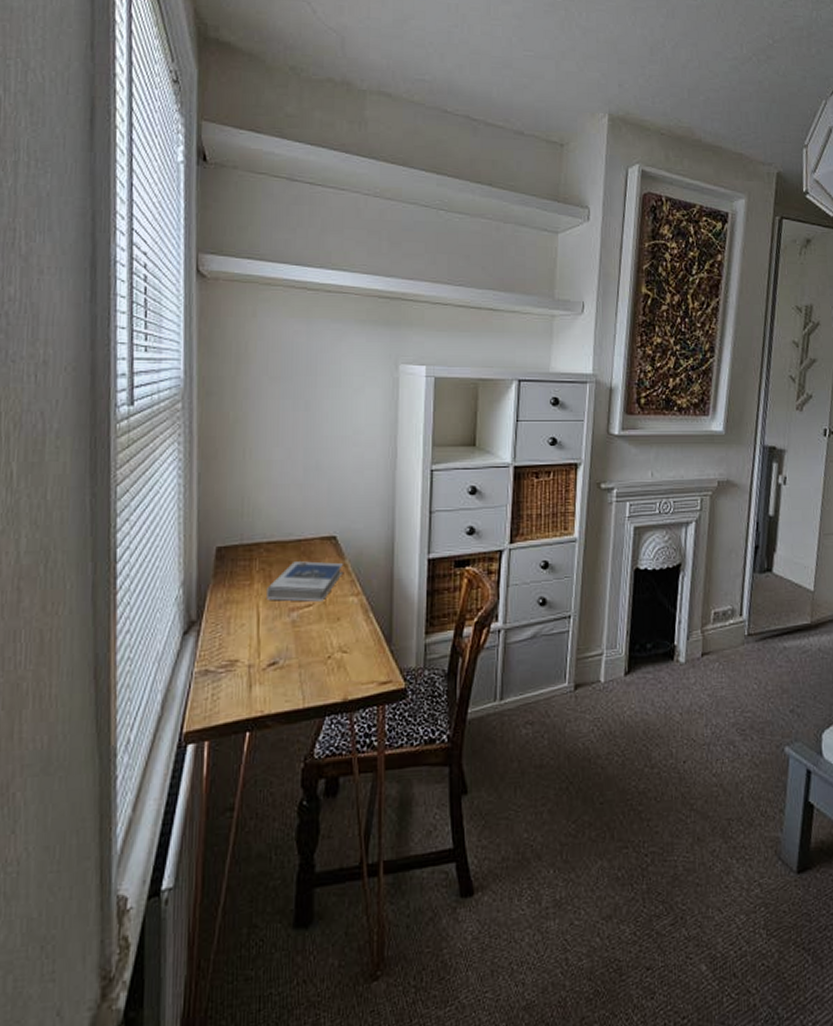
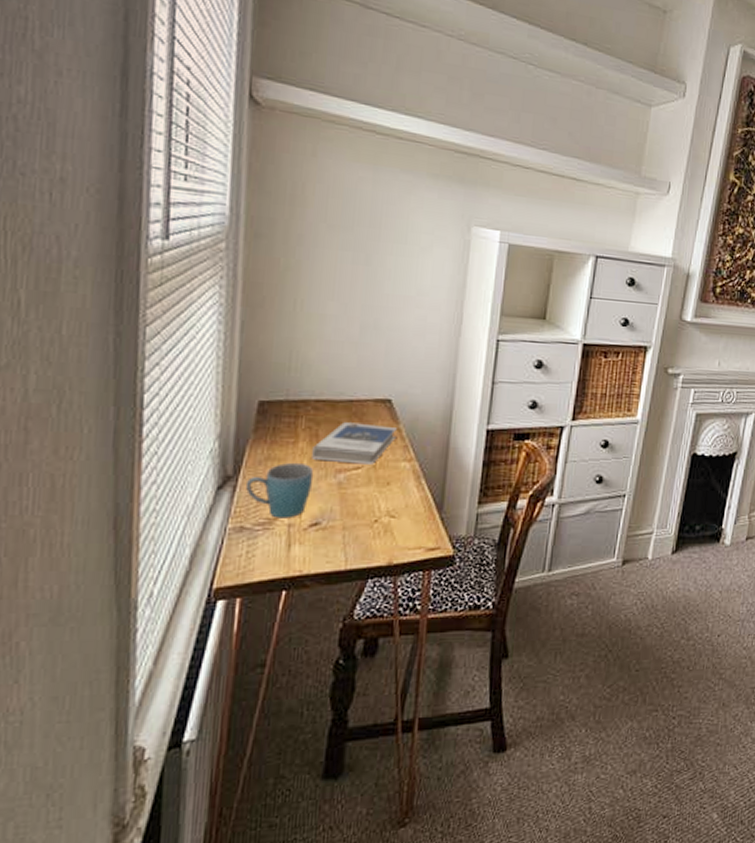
mug: none [209,603,268,660] -> present [246,462,313,519]

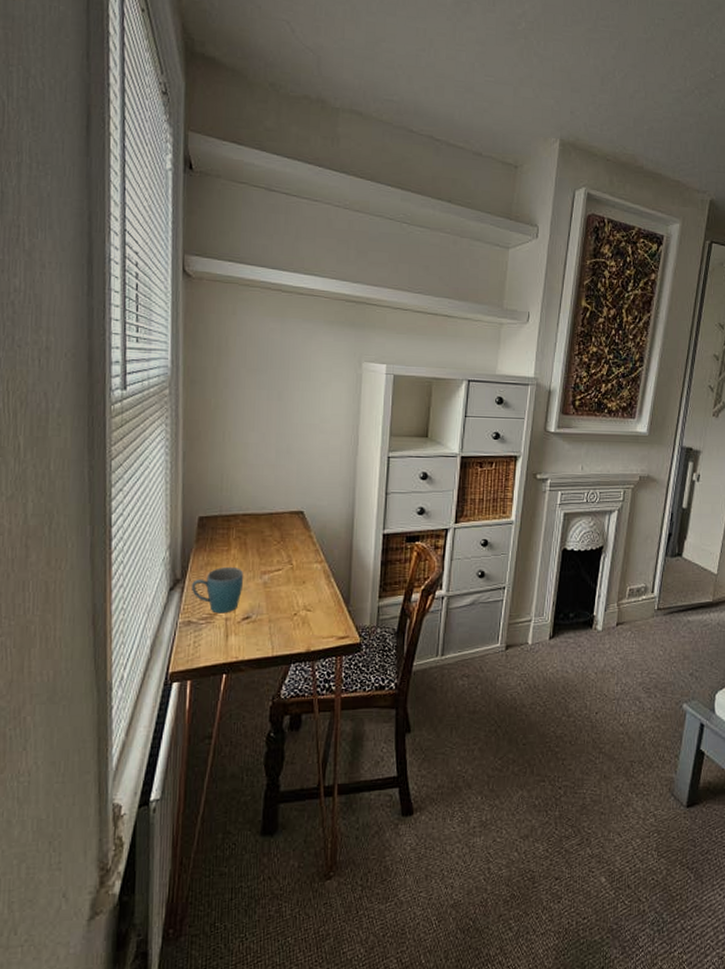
hardback book: present [312,422,397,465] -> none [242,532,309,567]

